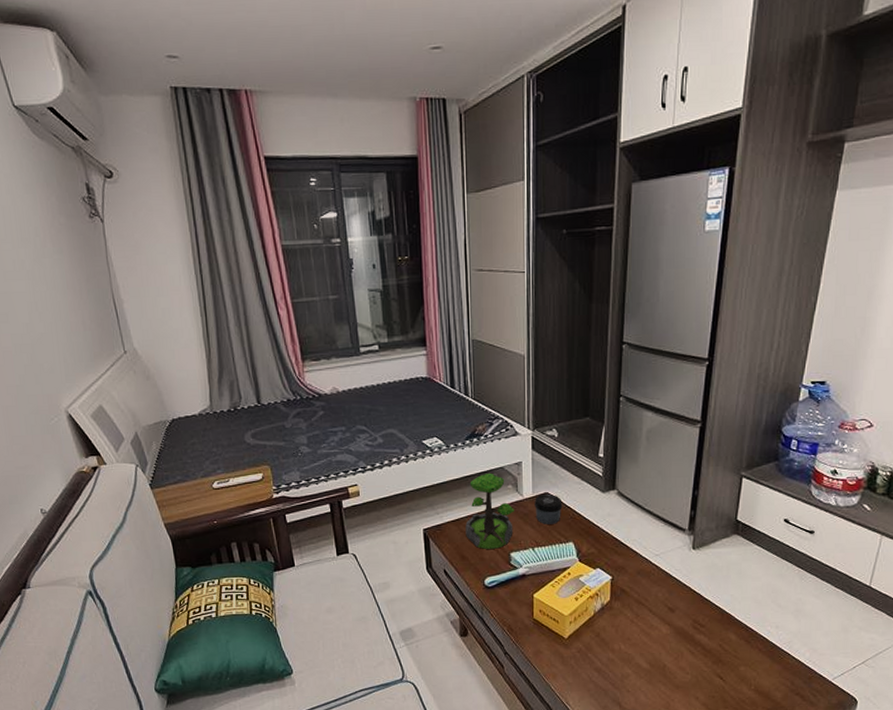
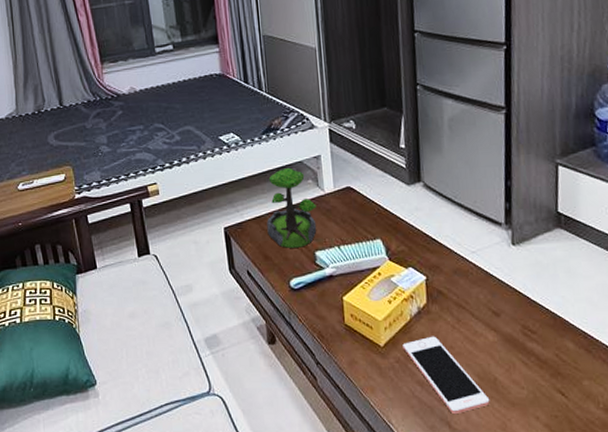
jar: present [535,493,563,524] -> none [336,187,367,221]
cell phone: none [585,629,658,695] -> present [402,336,490,413]

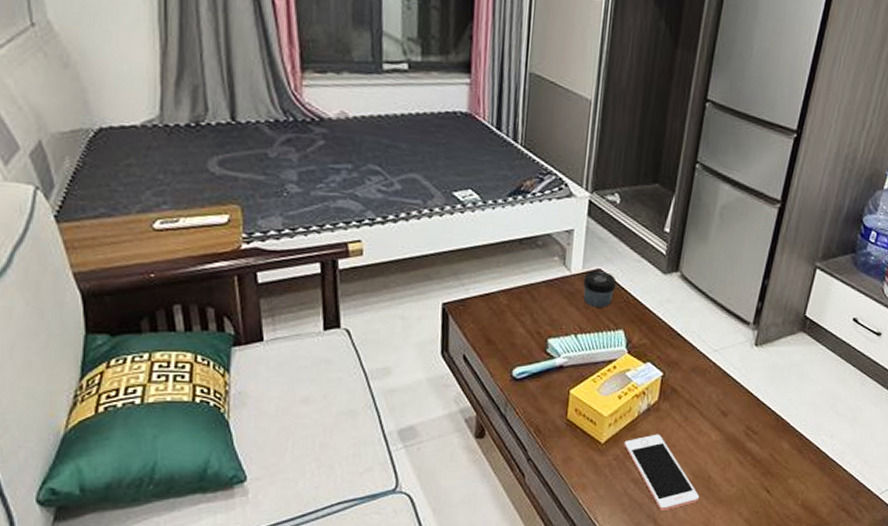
plant: present [267,167,317,248] -> none [495,239,559,333]
jar: none [336,187,367,221] -> present [583,270,617,308]

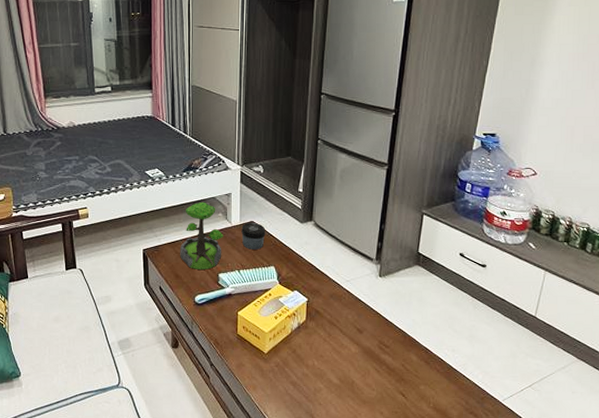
plant: none [495,239,559,333] -> present [180,201,223,270]
cell phone: present [624,434,700,510] -> none [282,346,347,408]

